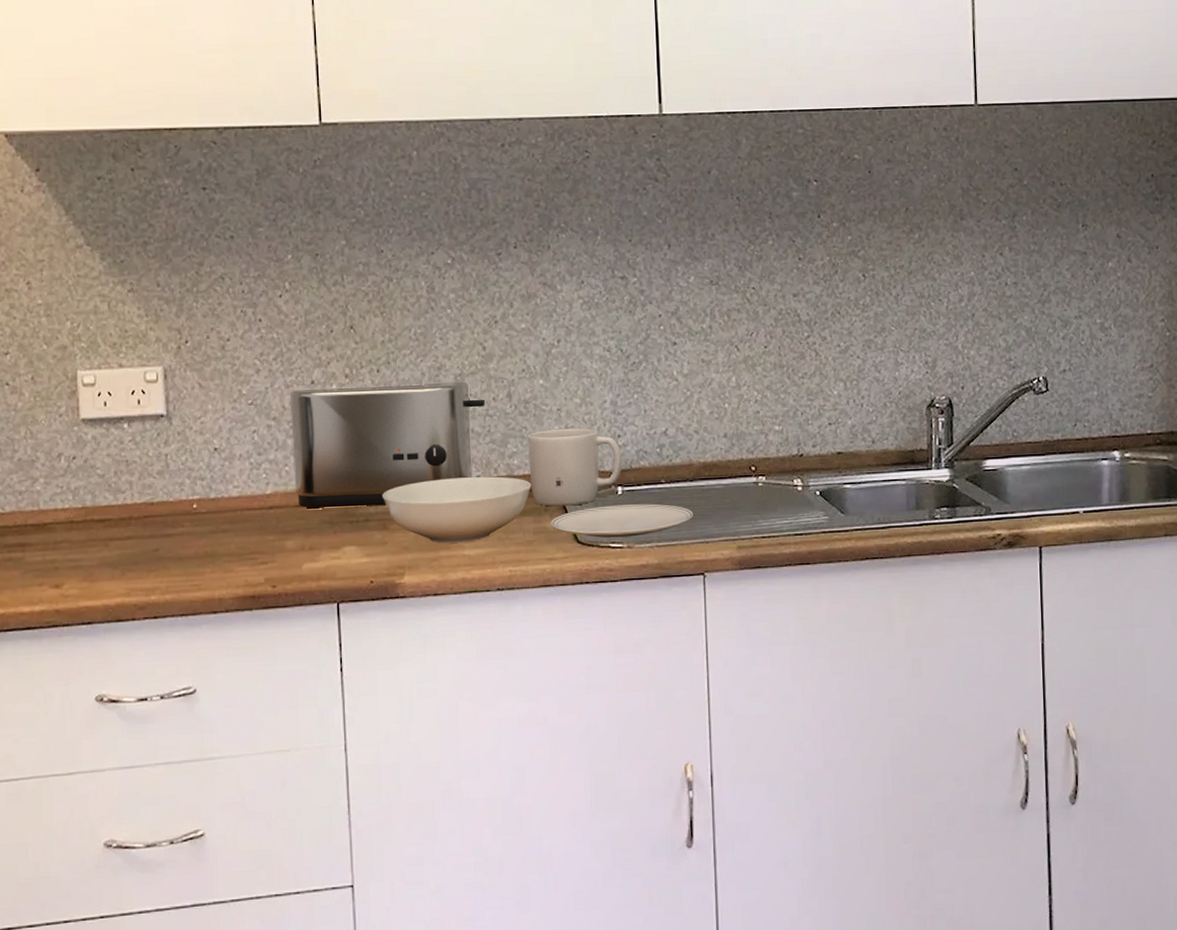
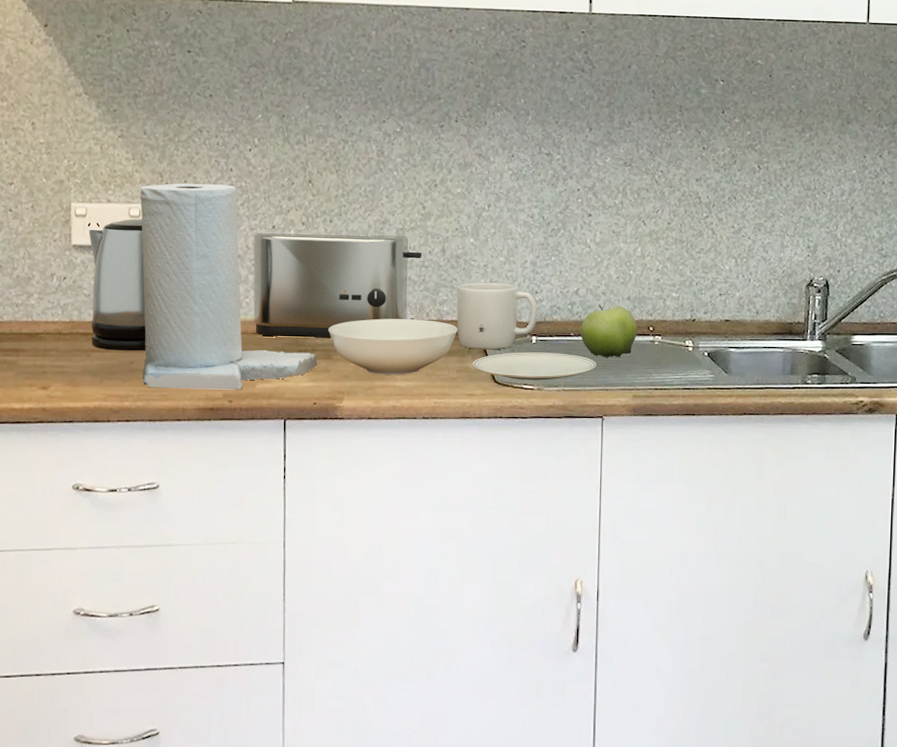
kettle: none [99,383,173,538] -> present [88,218,146,352]
paper towel: none [156,337,371,578] -> present [140,183,317,390]
fruit: none [673,445,738,505] -> present [581,304,637,358]

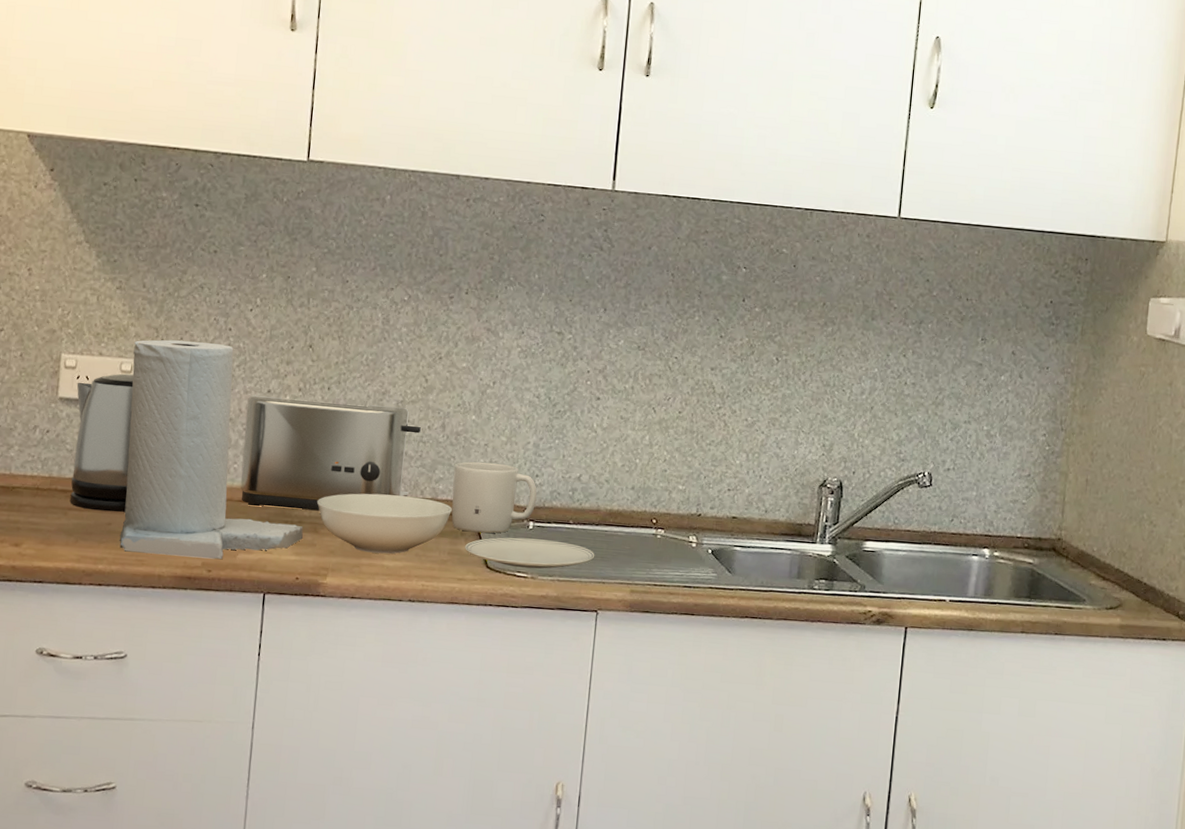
fruit: present [581,304,637,358] -> none [580,492,640,550]

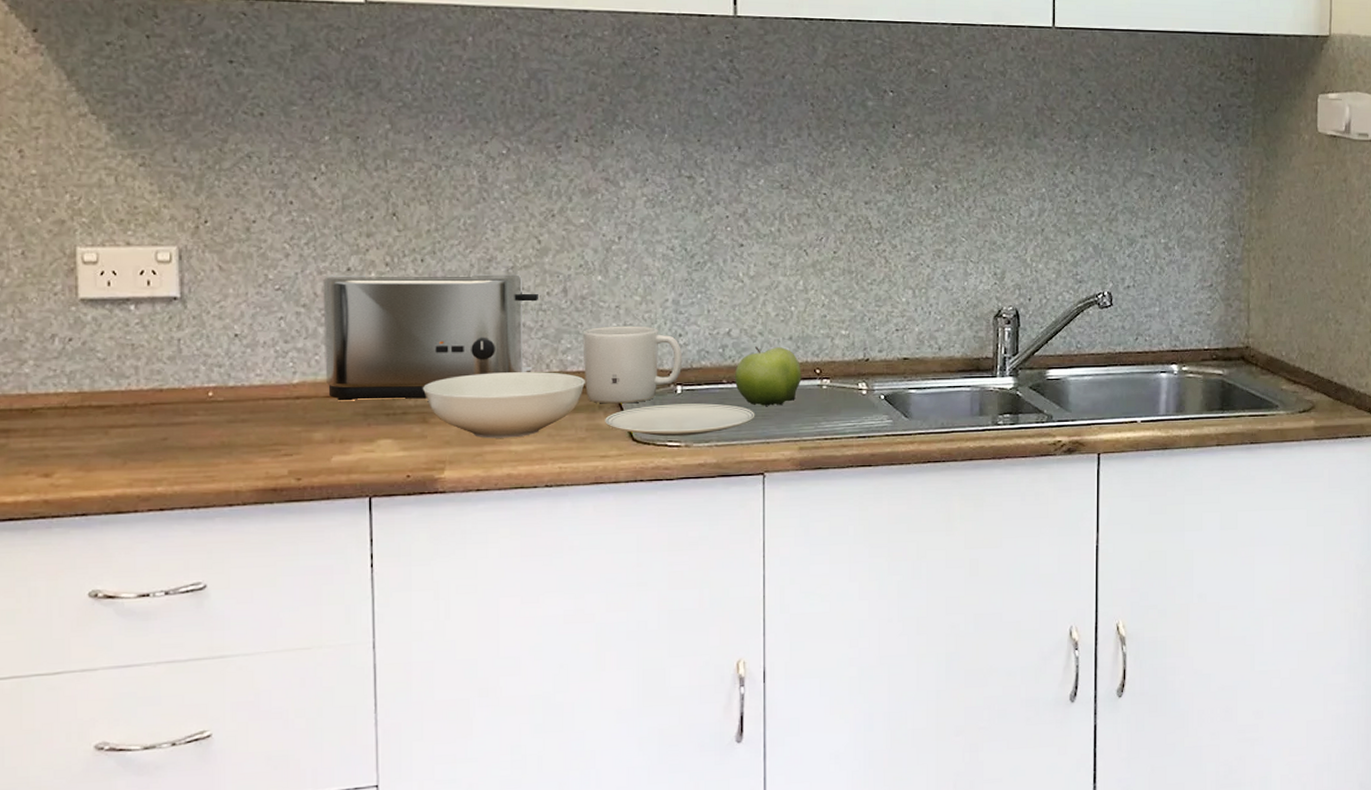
kettle: present [69,373,134,513] -> none [101,264,184,426]
paper towel: present [119,339,304,560] -> none [171,219,409,468]
fruit: none [580,492,640,550] -> present [735,346,802,406]

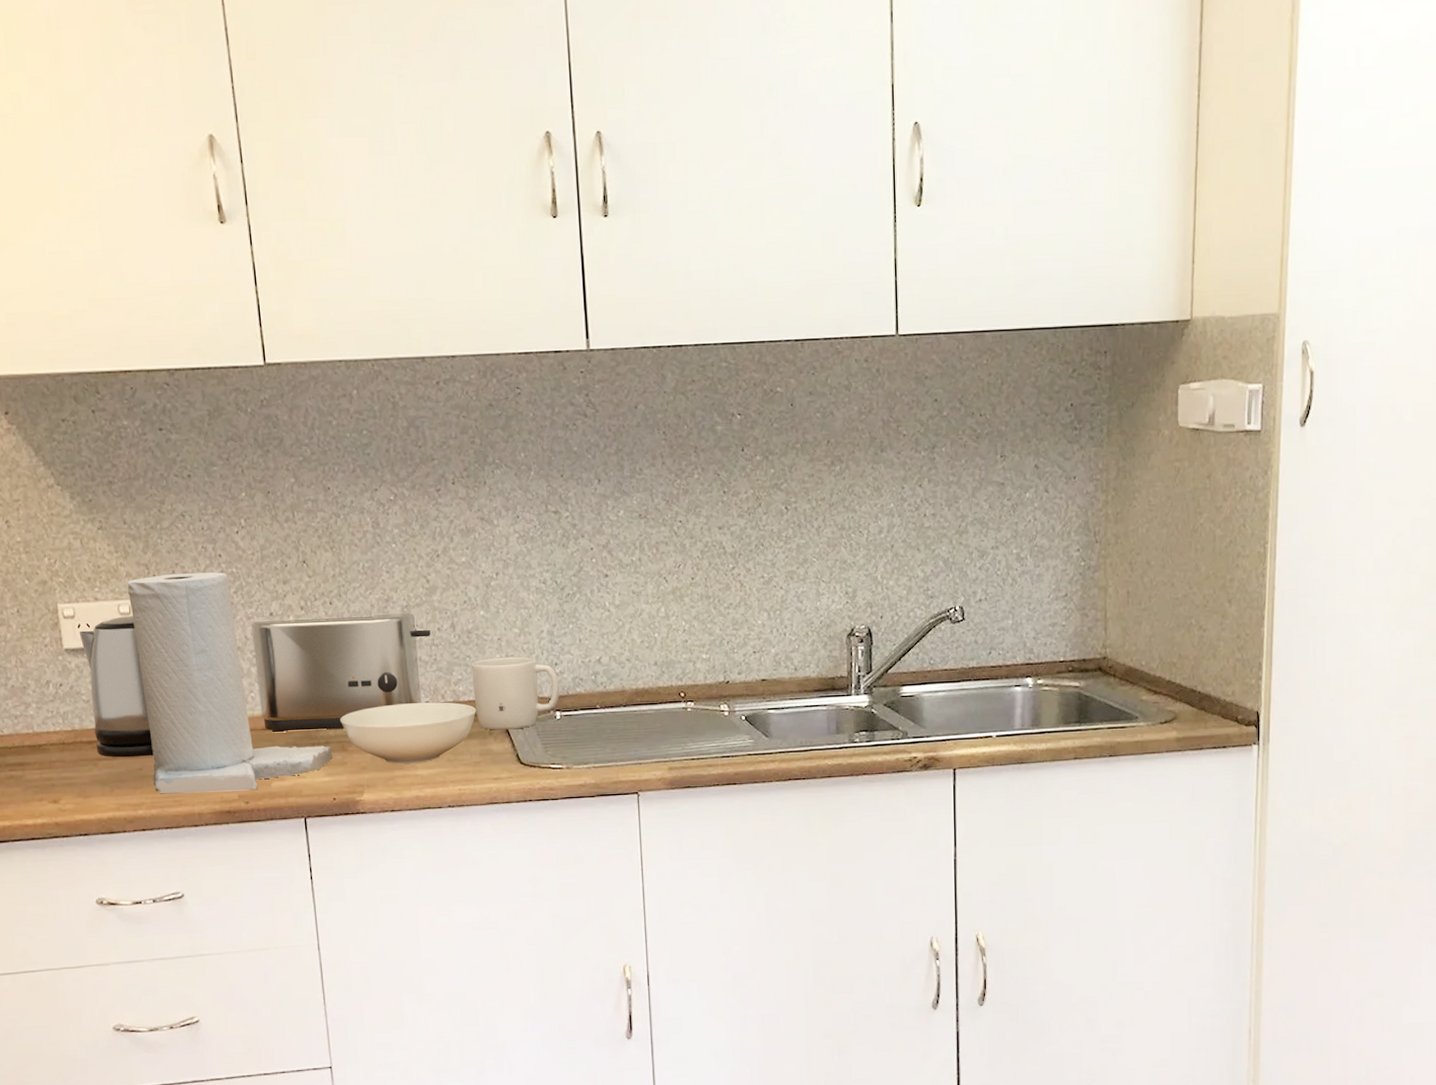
kettle: none [101,264,184,426] -> present [79,616,154,758]
paper towel: none [171,219,409,468] -> present [127,572,332,794]
plate: present [605,403,755,437] -> none [495,728,628,760]
fruit: present [735,346,802,406] -> none [607,672,668,729]

